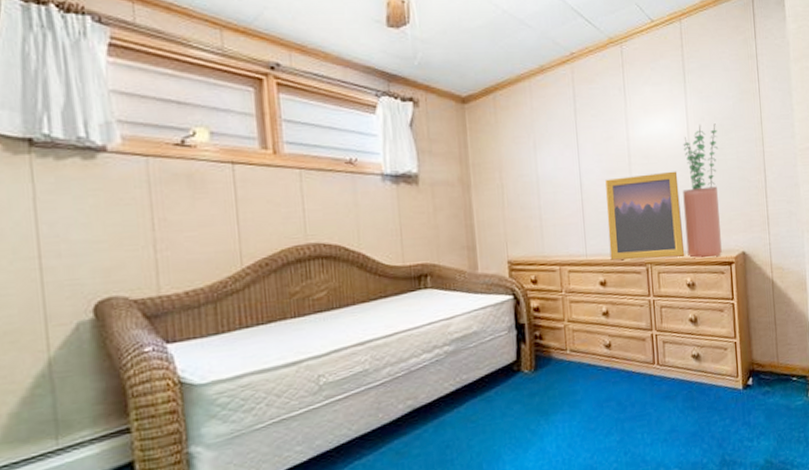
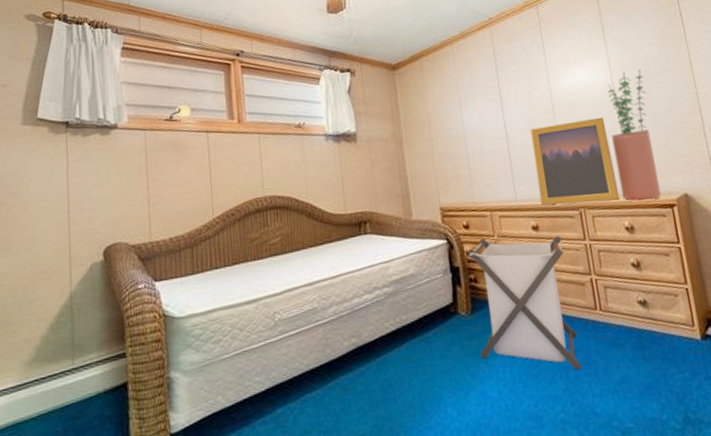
laundry basket: none [534,292,636,423] -> present [467,236,582,371]

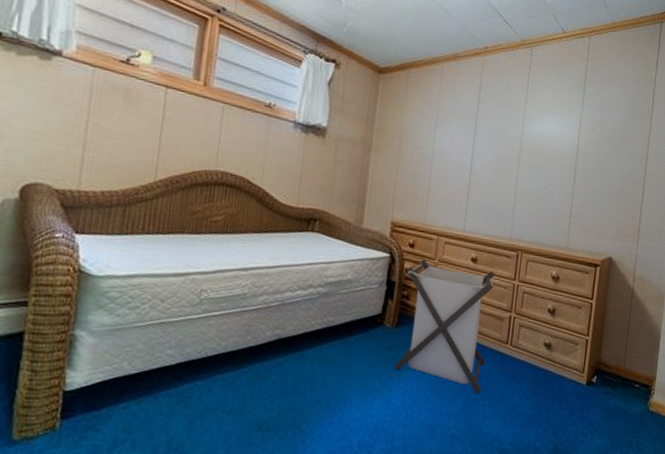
picture frame: present [530,117,620,206] -> none [485,166,562,251]
vase: present [607,69,661,202] -> none [557,133,606,257]

